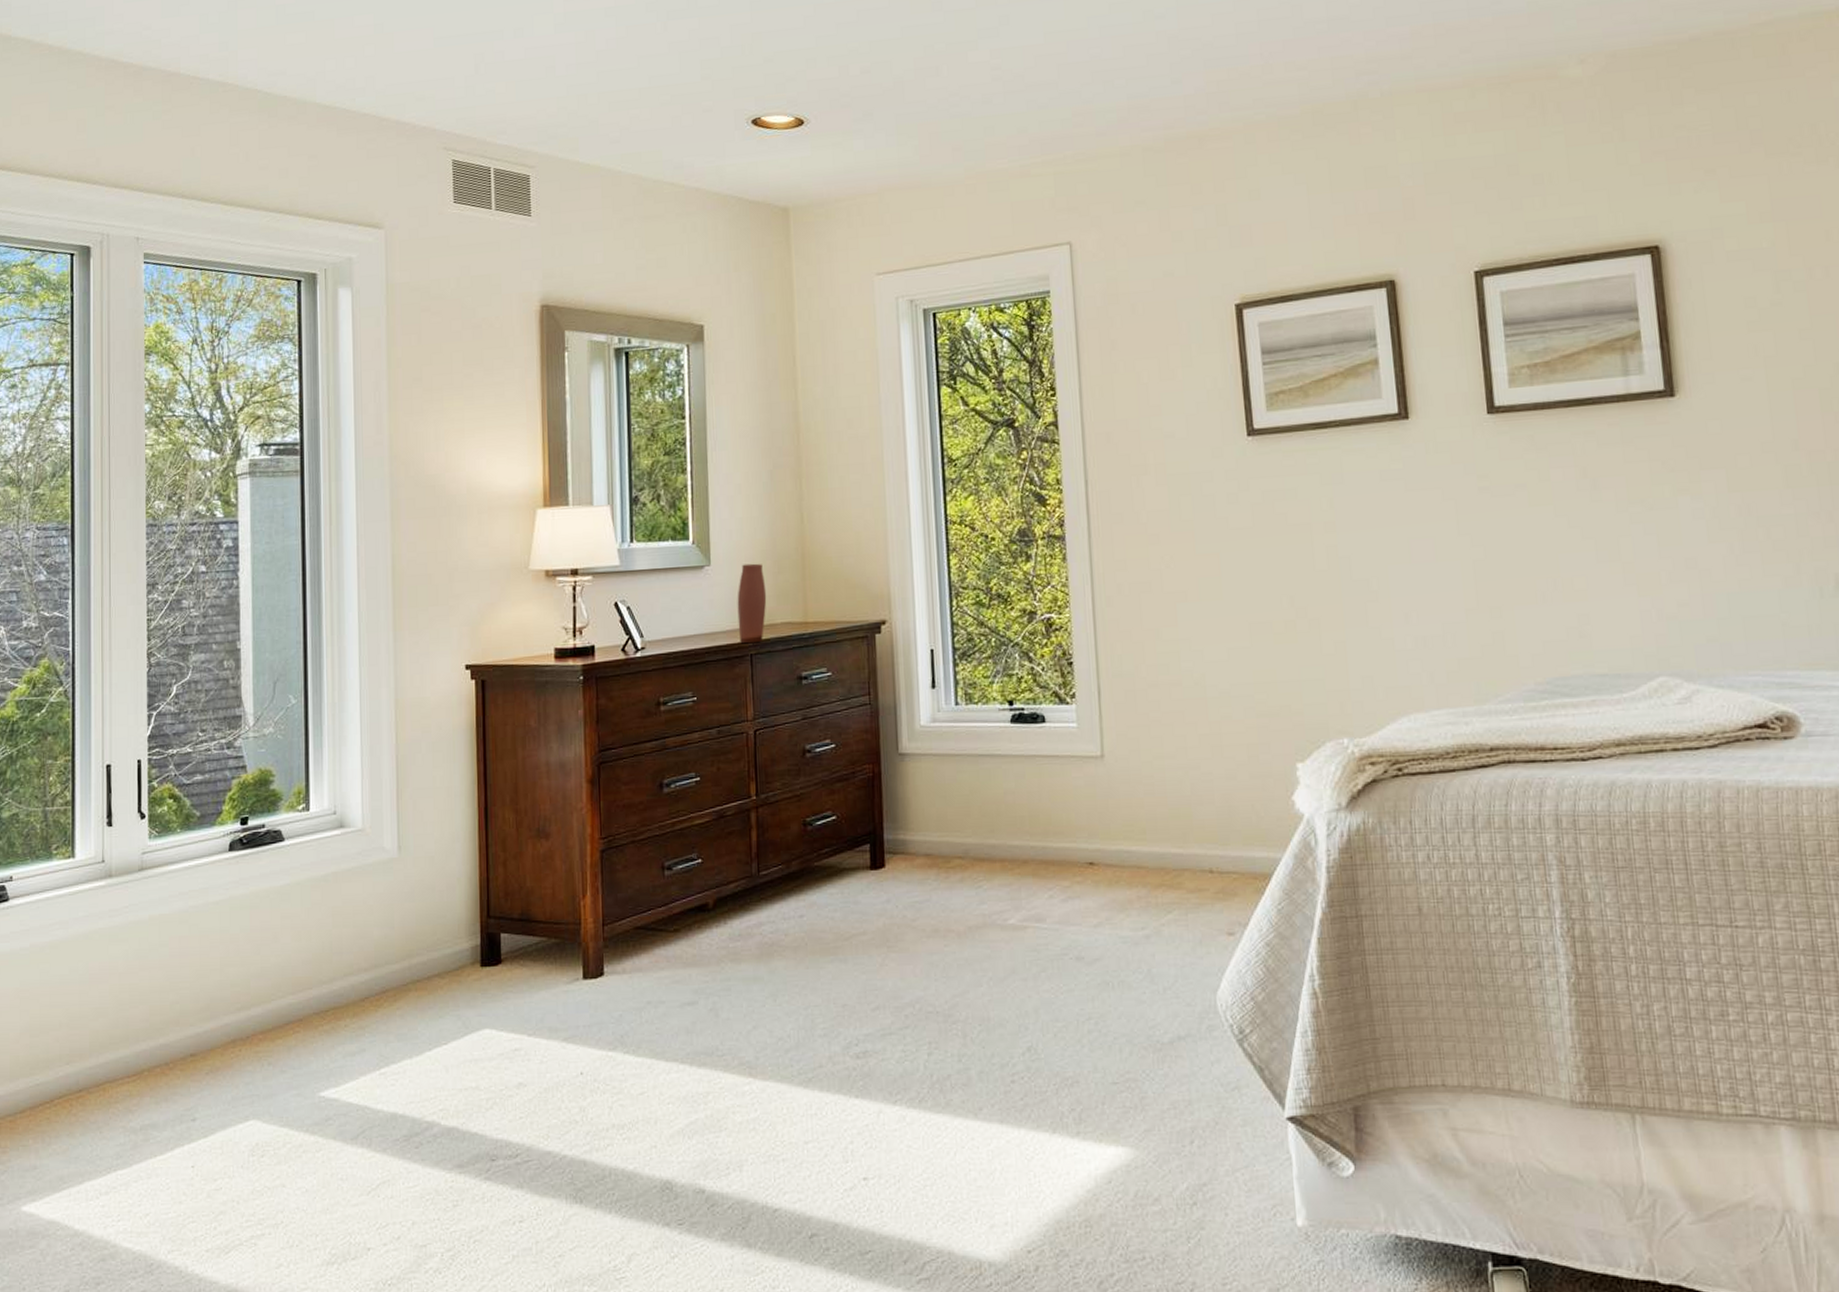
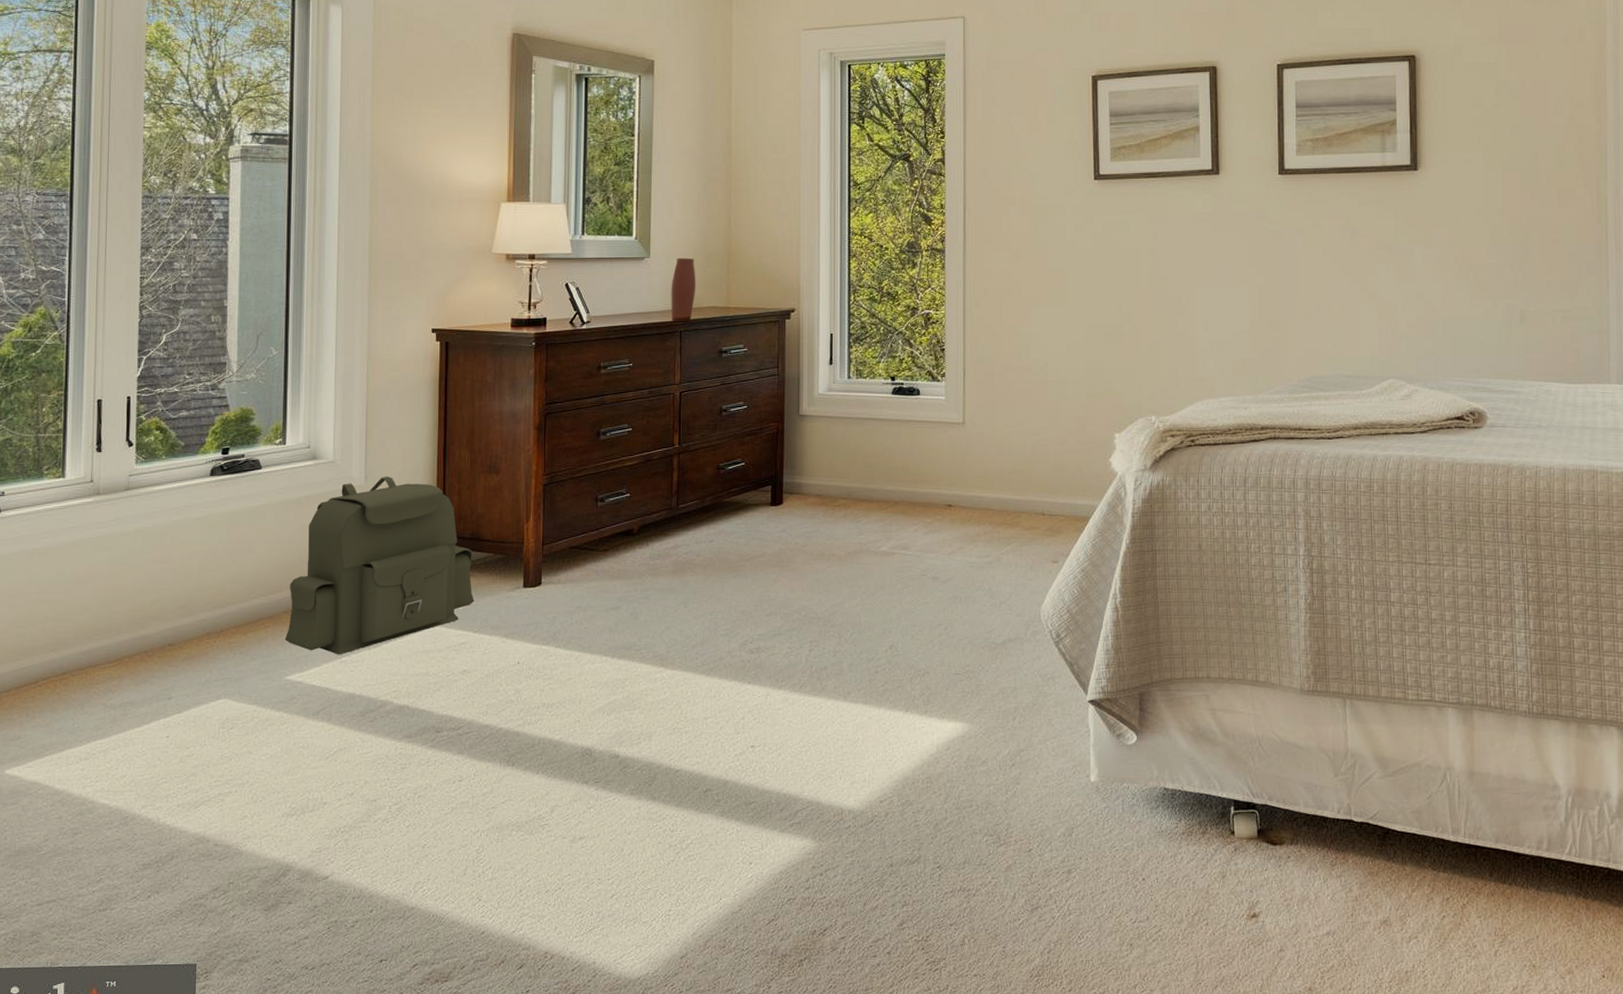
backpack: none [316,845,528,1064] -> present [284,475,475,654]

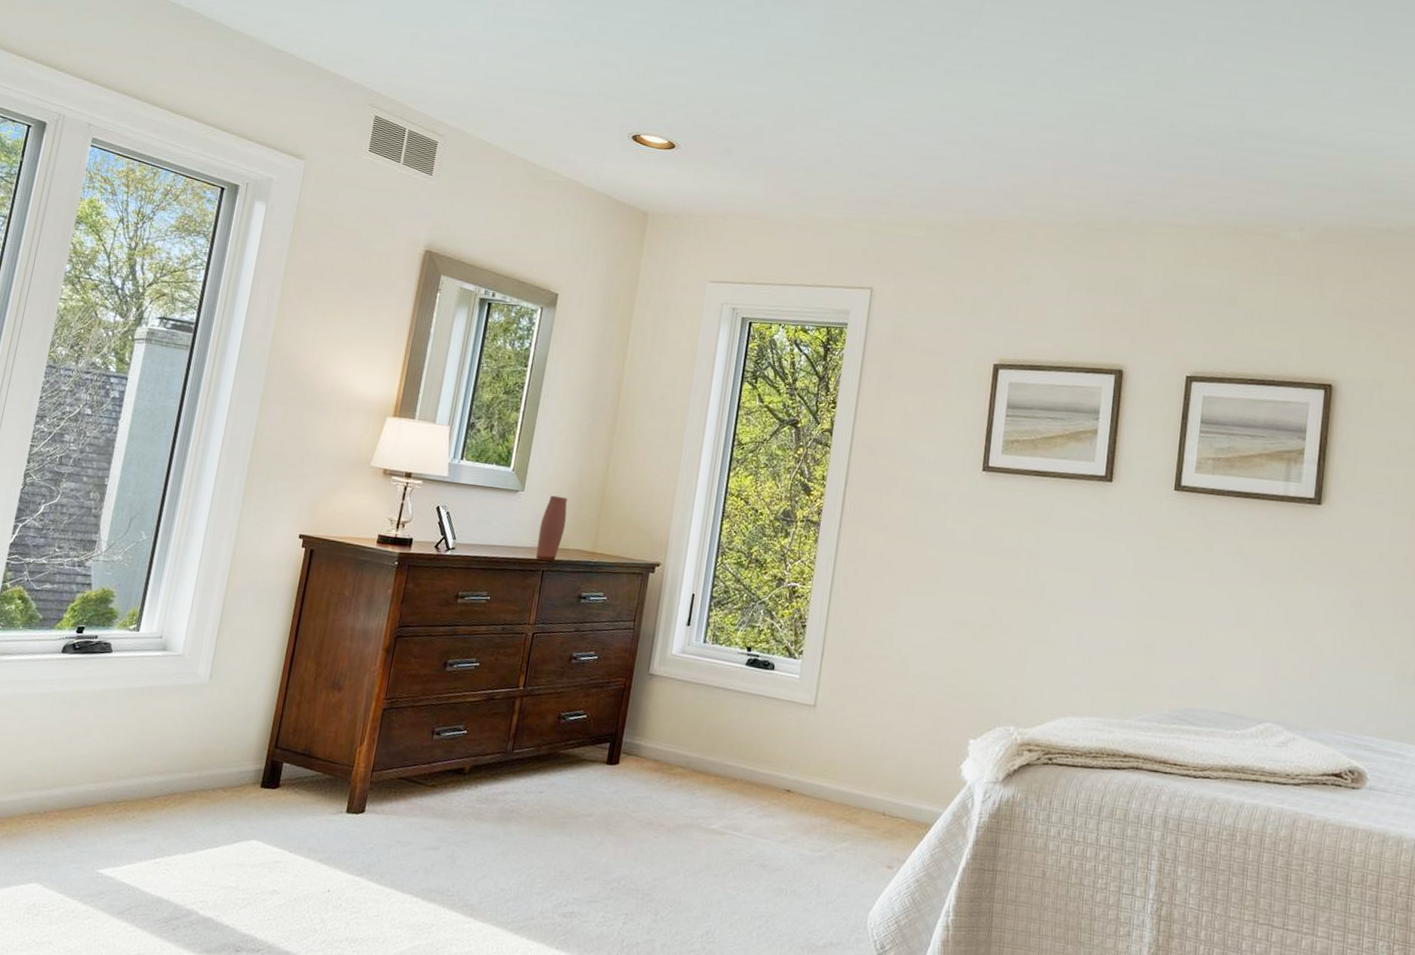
backpack: present [284,475,475,654] -> none [103,677,303,855]

